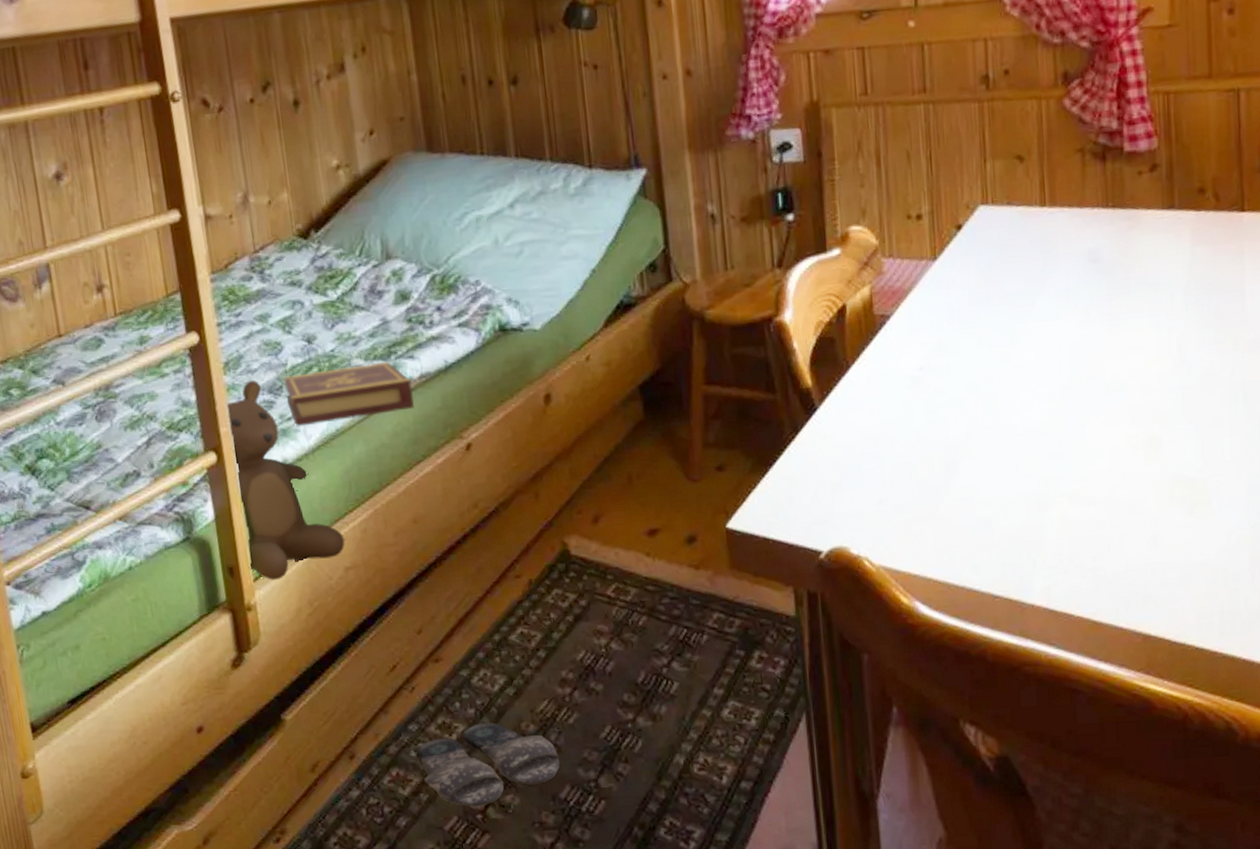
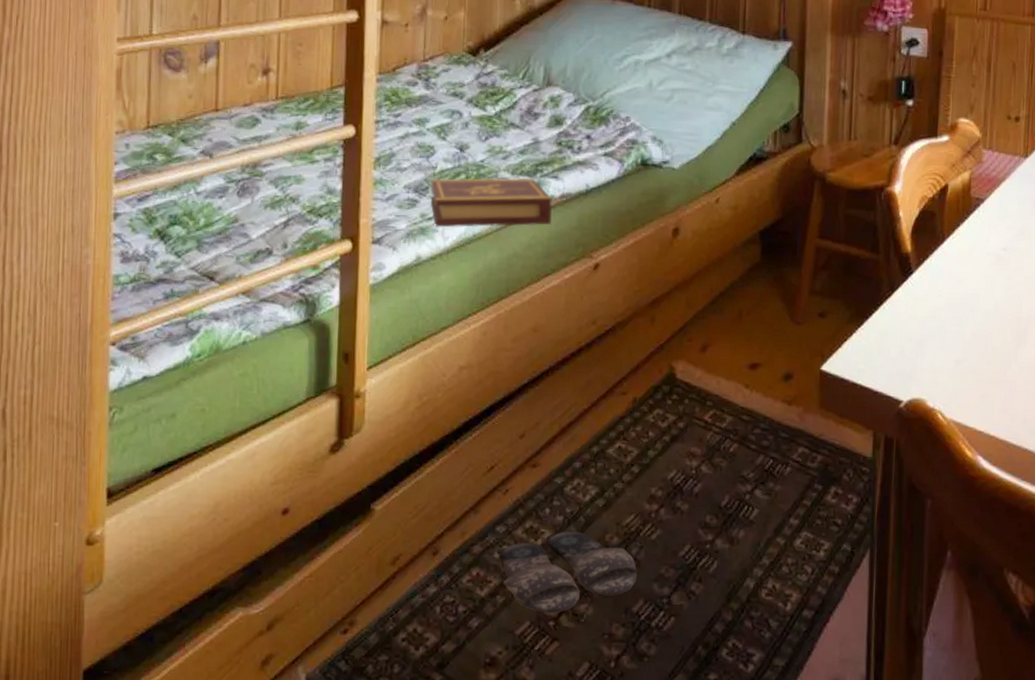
teddy bear: present [204,379,345,580] -> none [334,177,464,371]

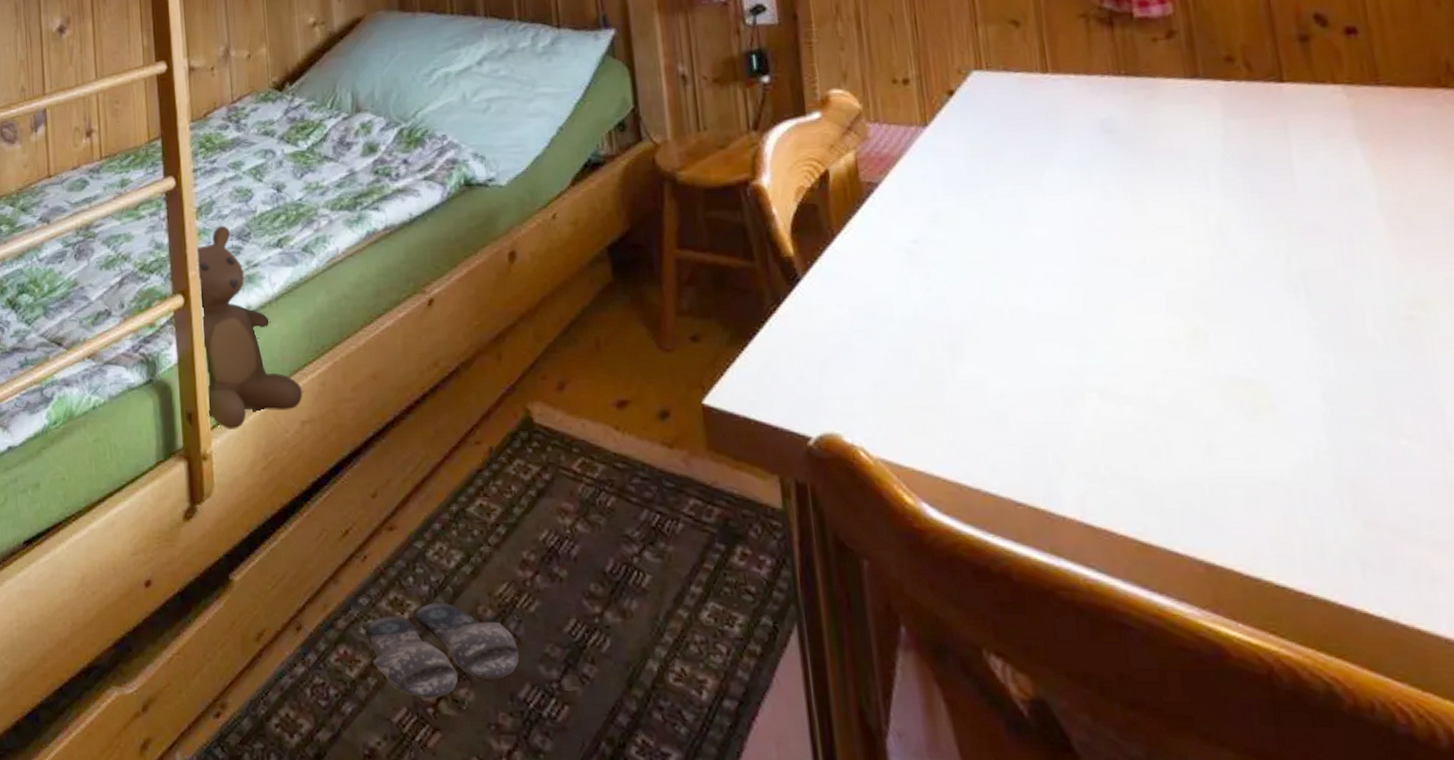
teddy bear: none [334,177,464,371] -> present [170,225,303,429]
book: present [430,177,553,228] -> none [251,212,378,274]

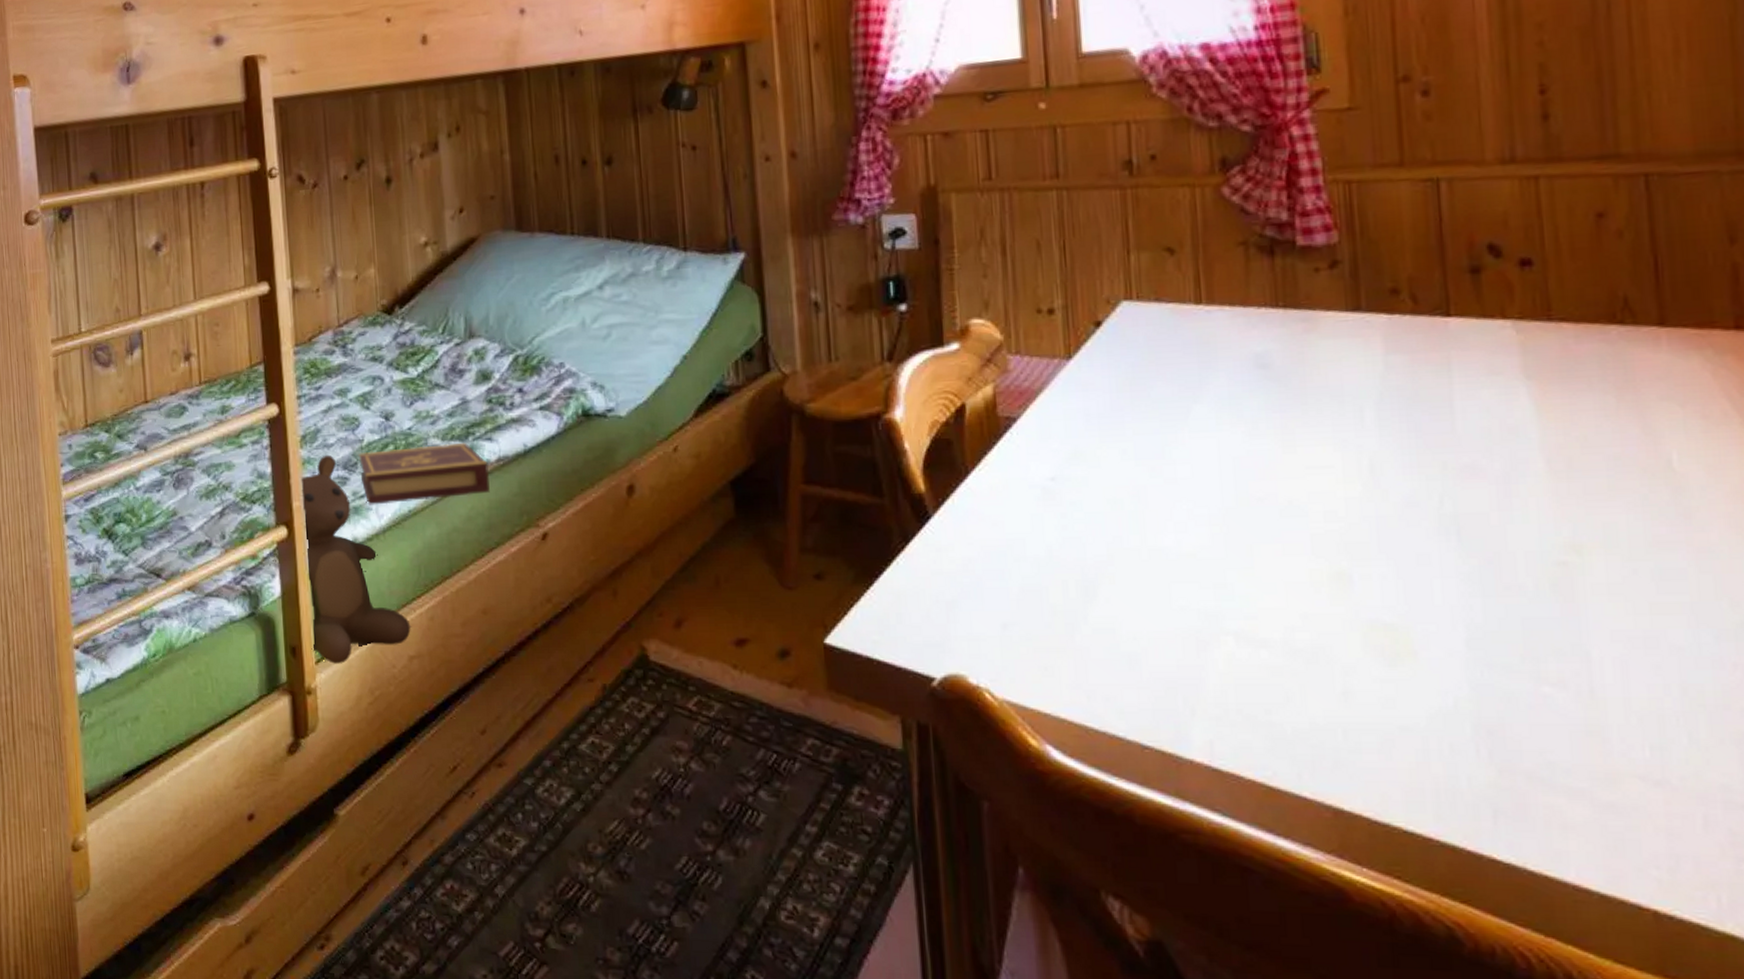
book: none [251,212,378,274] -> present [358,442,490,506]
slippers: present [366,603,519,698] -> none [474,839,628,933]

